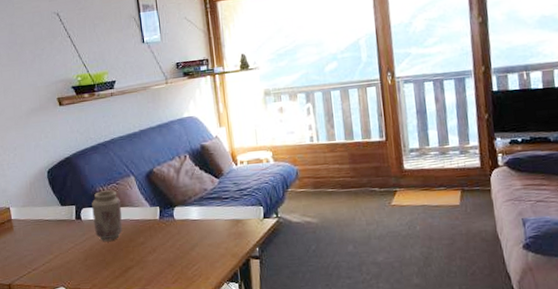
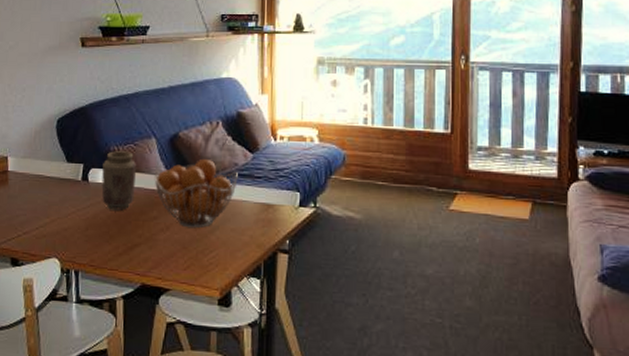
fruit basket: none [137,188,209,248] -> present [154,158,238,229]

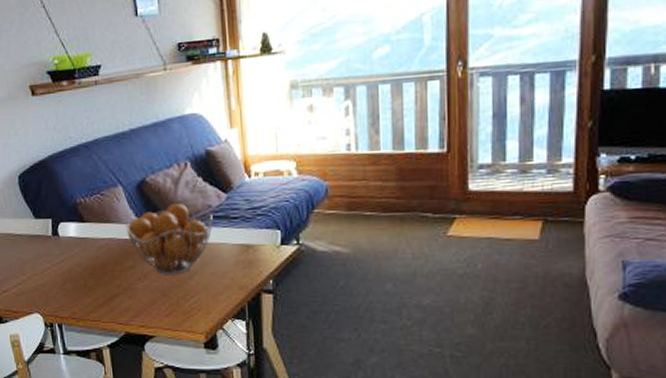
vase: present [101,151,137,210] -> none [71,202,108,263]

